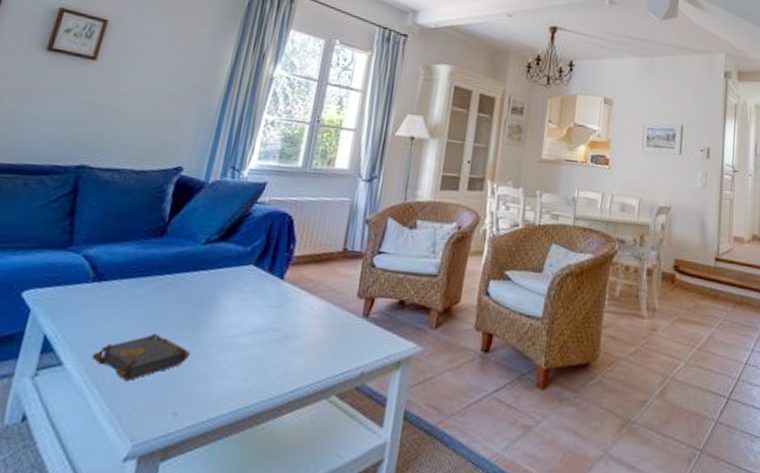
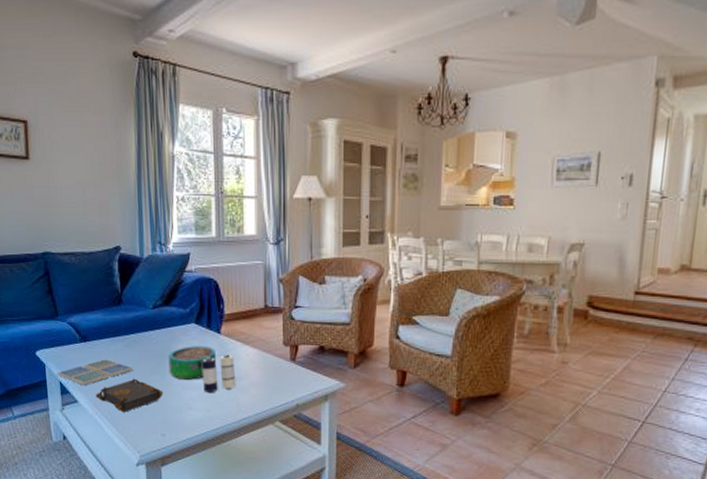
drink coaster: none [43,305,159,342] -> present [57,359,134,386]
decorative bowl: none [205,293,273,338] -> present [168,346,216,380]
candle: none [245,305,295,357] -> present [201,354,236,394]

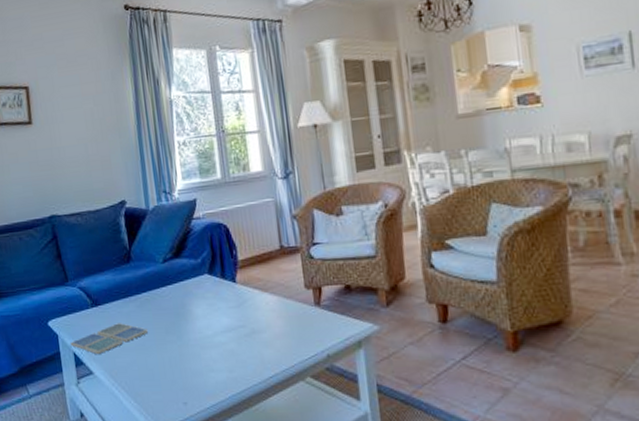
book: present [96,378,164,412] -> none [111,341,182,381]
decorative bowl: present [168,346,216,380] -> none [183,298,234,338]
candle: present [201,354,236,394] -> none [218,304,259,351]

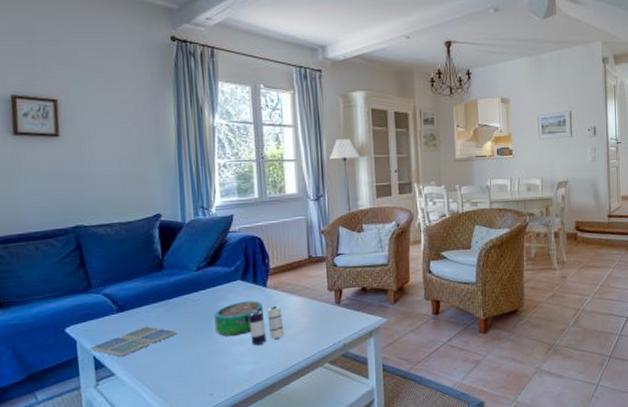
decorative bowl: none [183,298,234,338] -> present [214,300,263,336]
candle: none [218,304,259,351] -> present [248,305,285,346]

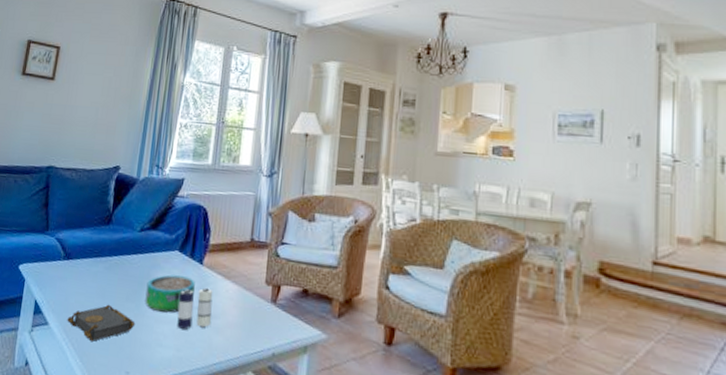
drink coaster: present [90,326,178,357] -> none [34,280,111,307]
book: none [135,342,210,378] -> present [67,304,136,342]

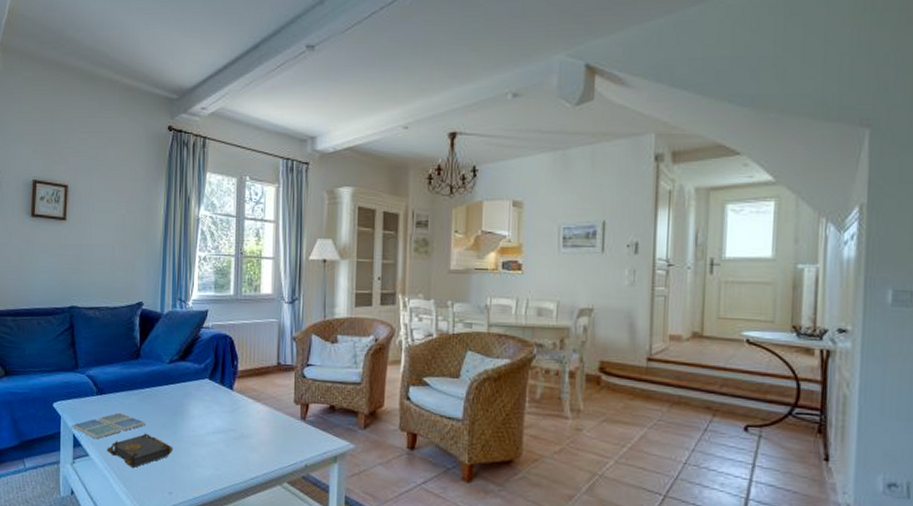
drink coaster: none [34,280,111,307] -> present [71,412,147,439]
decorative bowl: present [145,274,195,313] -> none [180,401,227,436]
candle: present [177,287,213,331] -> none [212,410,246,451]

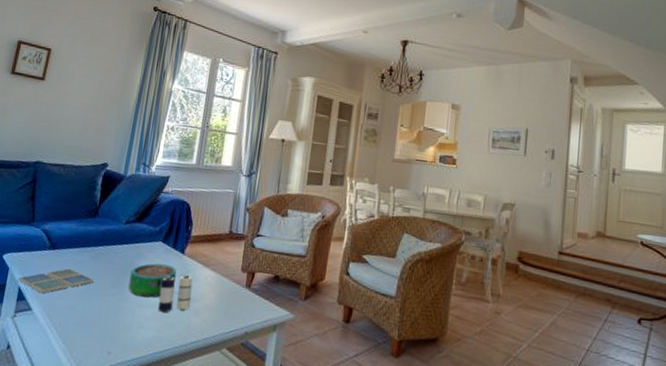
book: present [107,433,174,468] -> none [50,290,119,325]
decorative bowl: none [180,401,227,436] -> present [128,263,177,298]
candle: none [212,410,246,451] -> present [158,274,193,313]

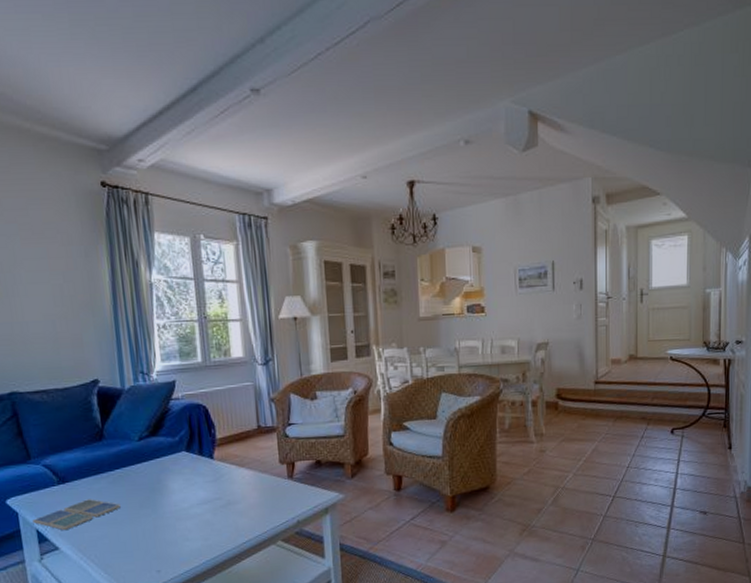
decorative bowl: present [128,263,177,298] -> none [159,473,210,511]
candle: present [158,274,193,313] -> none [195,478,234,522]

